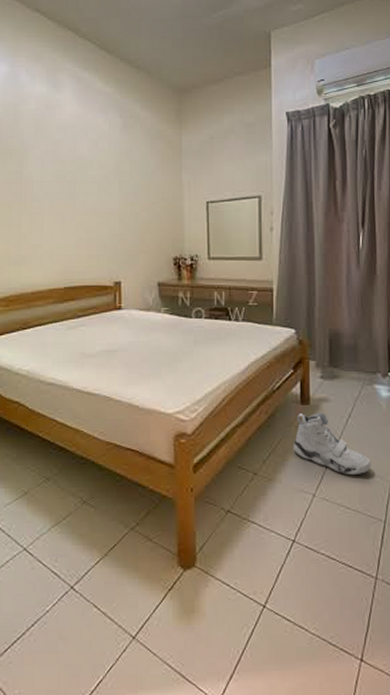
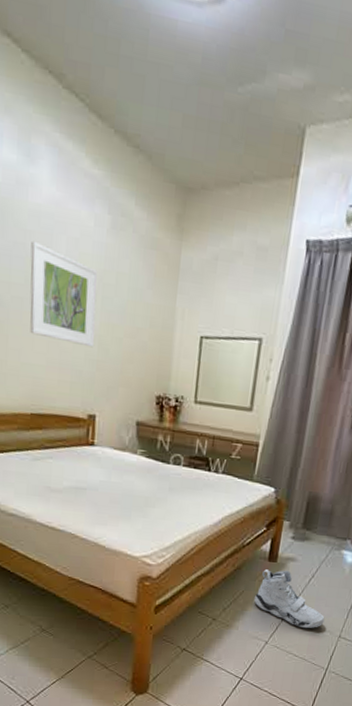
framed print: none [59,147,116,224] -> present [29,241,98,348]

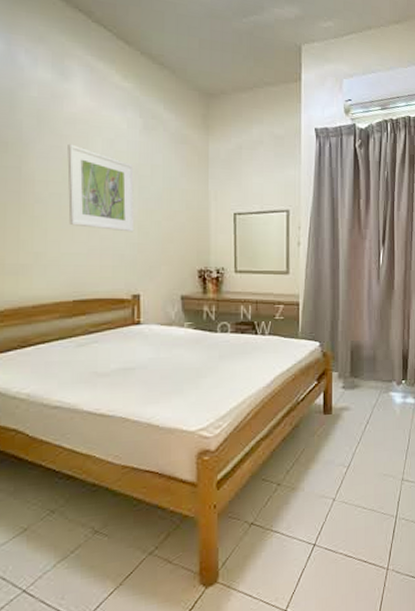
sneaker: present [254,569,325,628] -> none [316,420,386,477]

